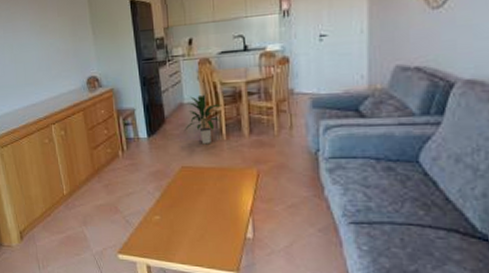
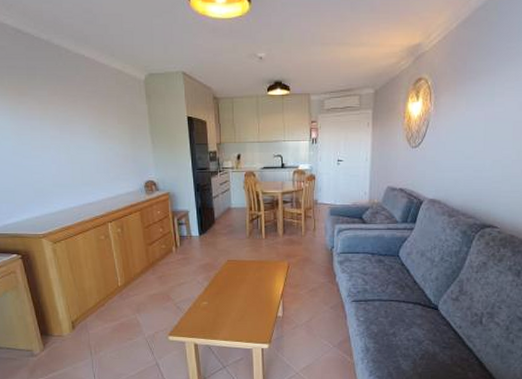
indoor plant: present [185,94,221,145] -> none [231,201,262,242]

